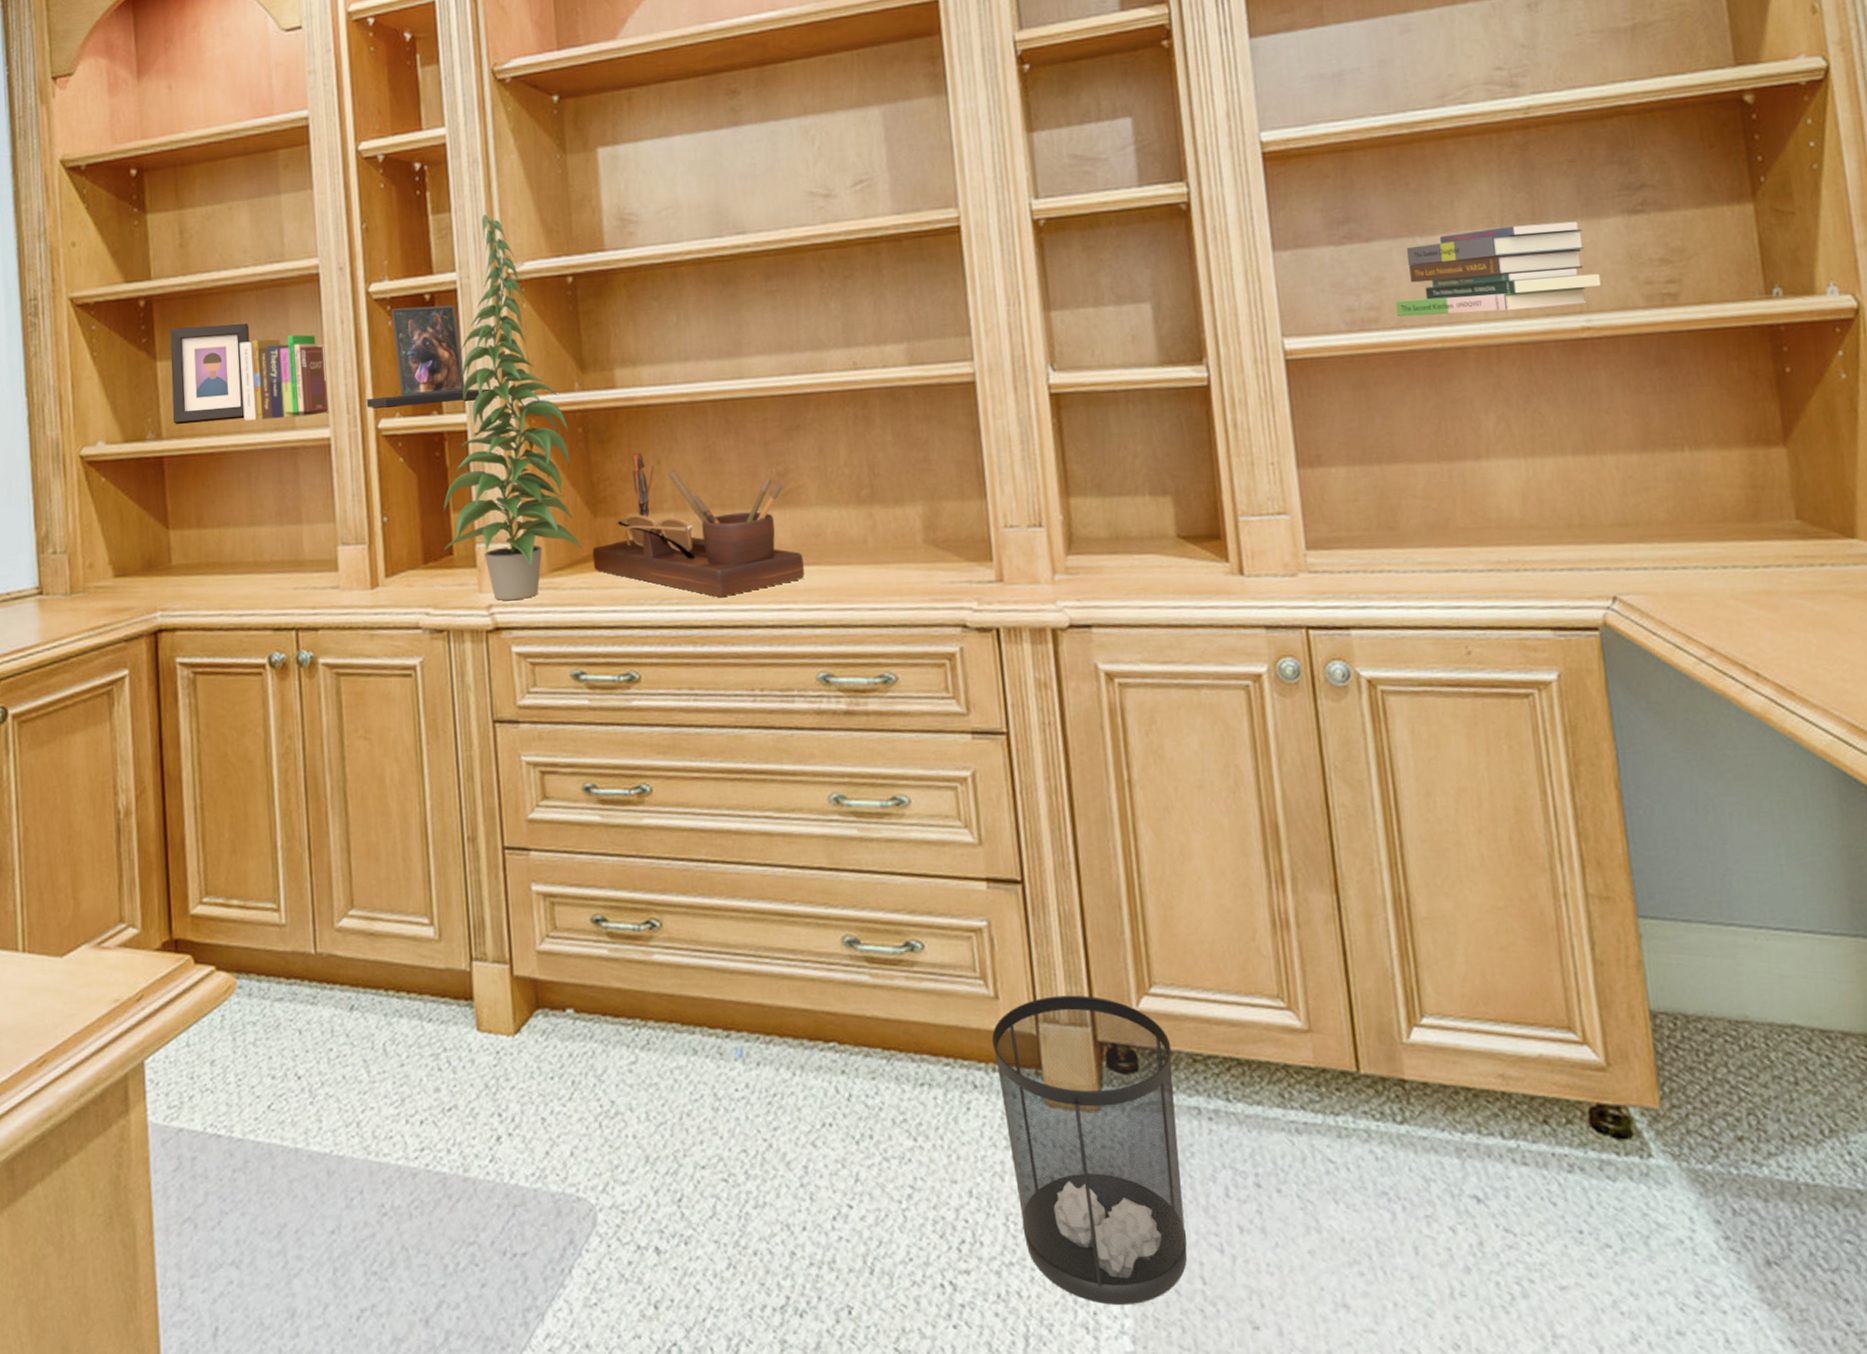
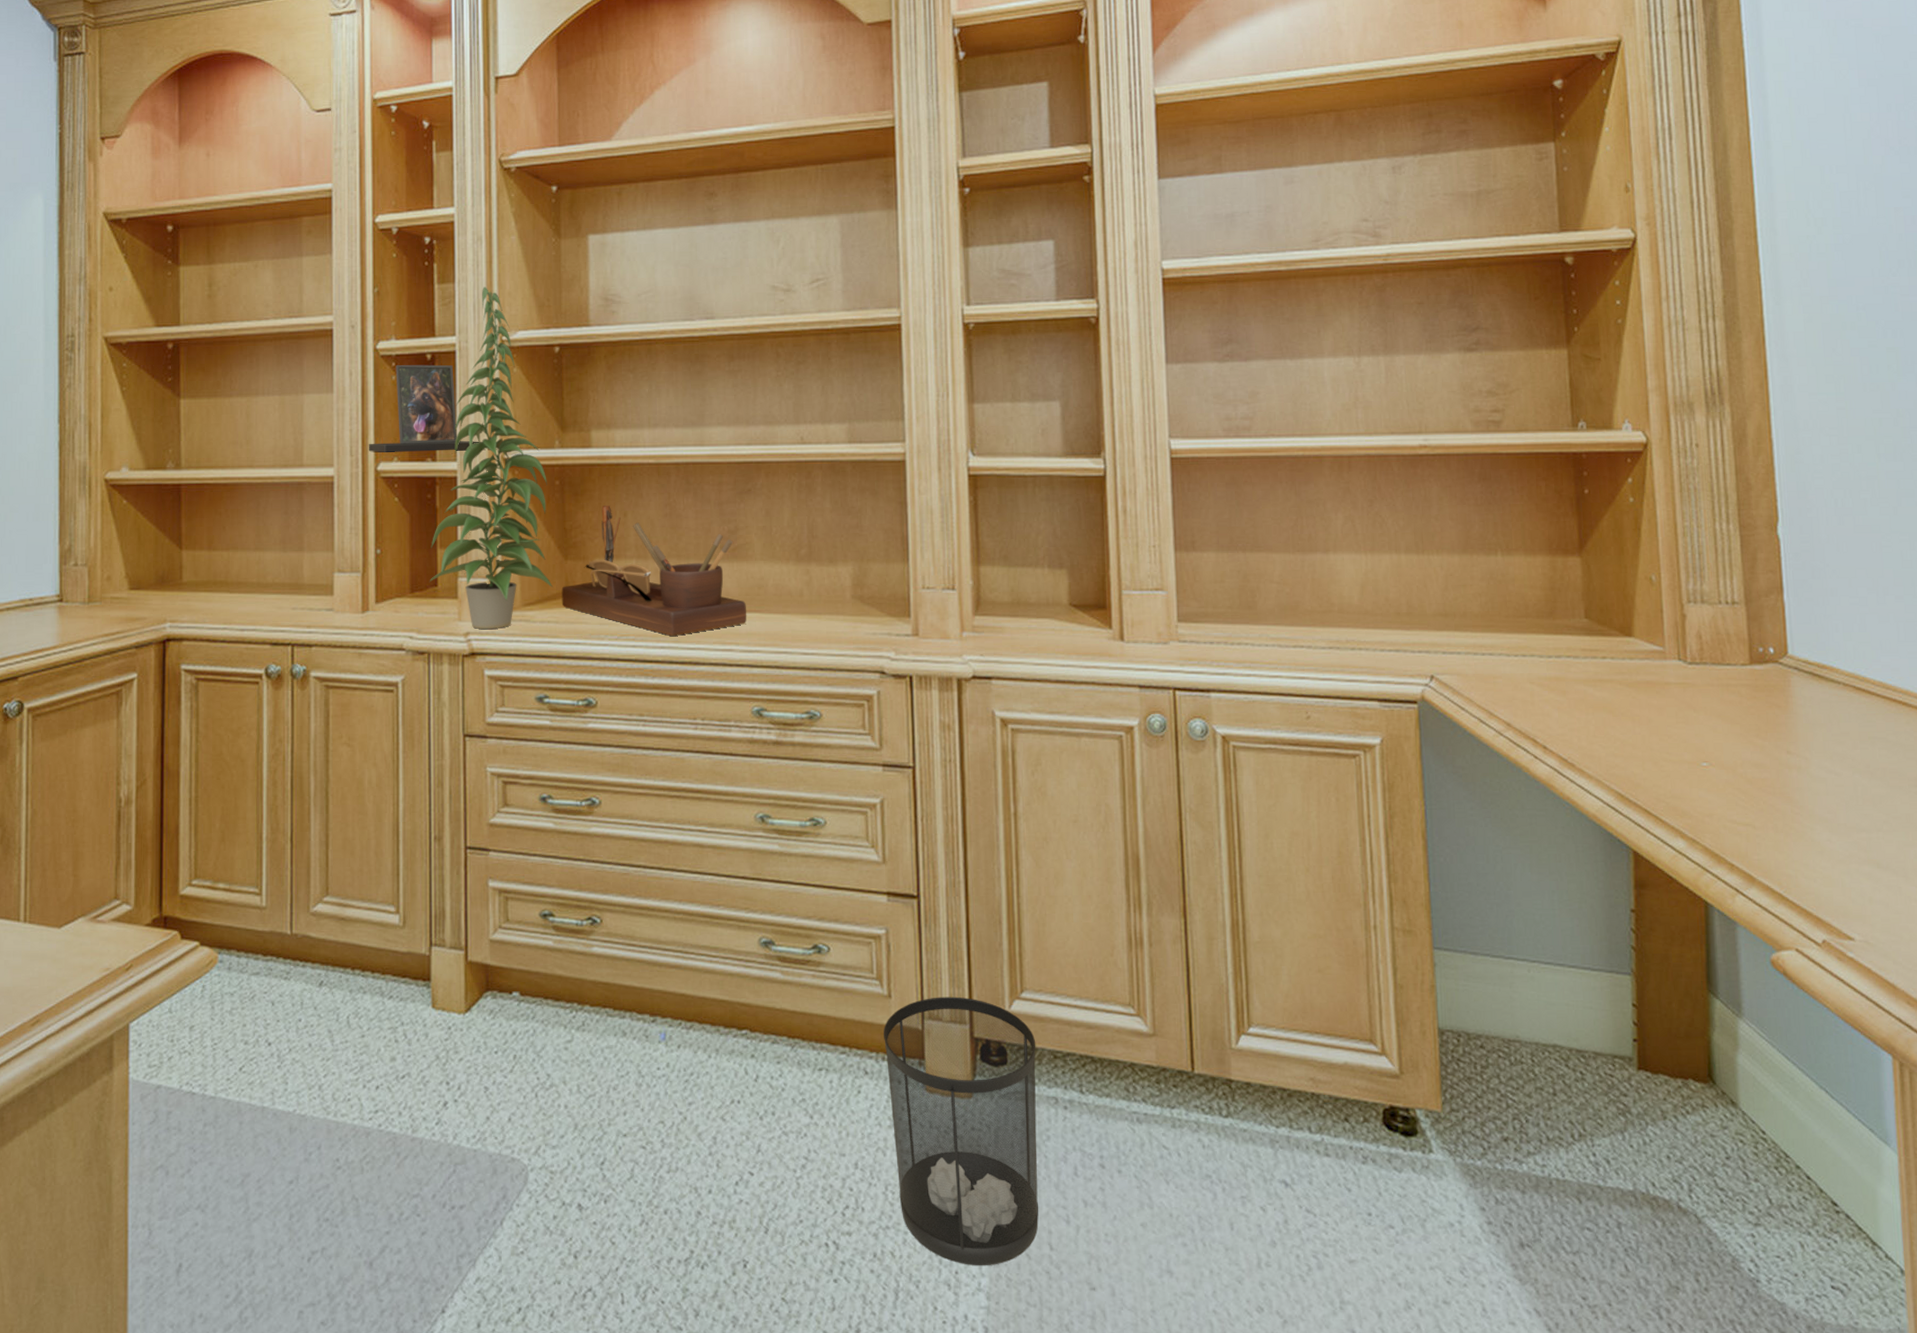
picture frame: present [170,323,250,425] -> none [192,369,266,457]
books: present [239,334,329,421] -> none [256,383,334,457]
books: present [1396,221,1601,317] -> none [1267,354,1438,428]

